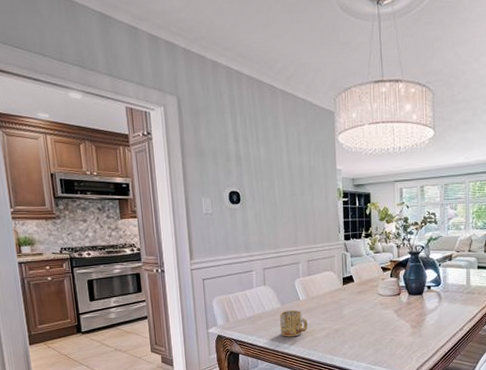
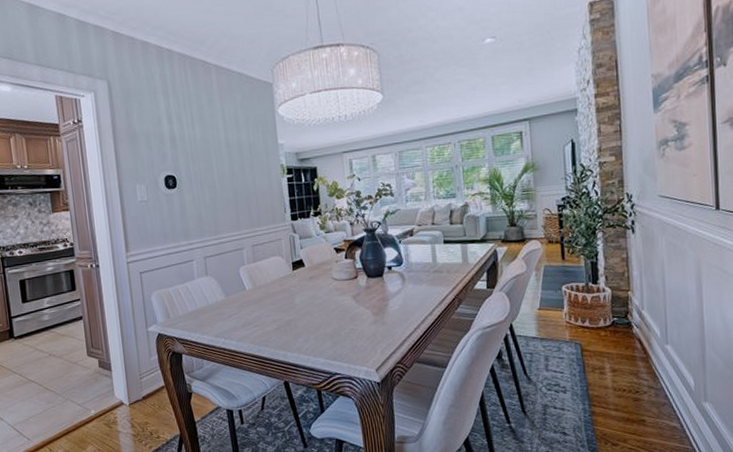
mug: present [280,310,308,337] -> none [224,301,256,333]

